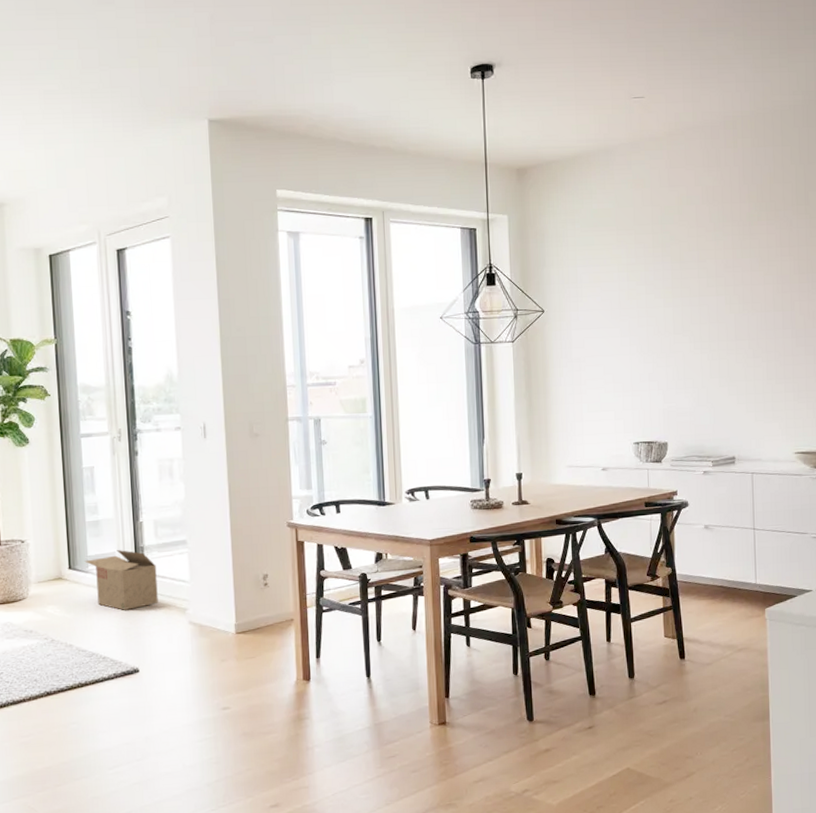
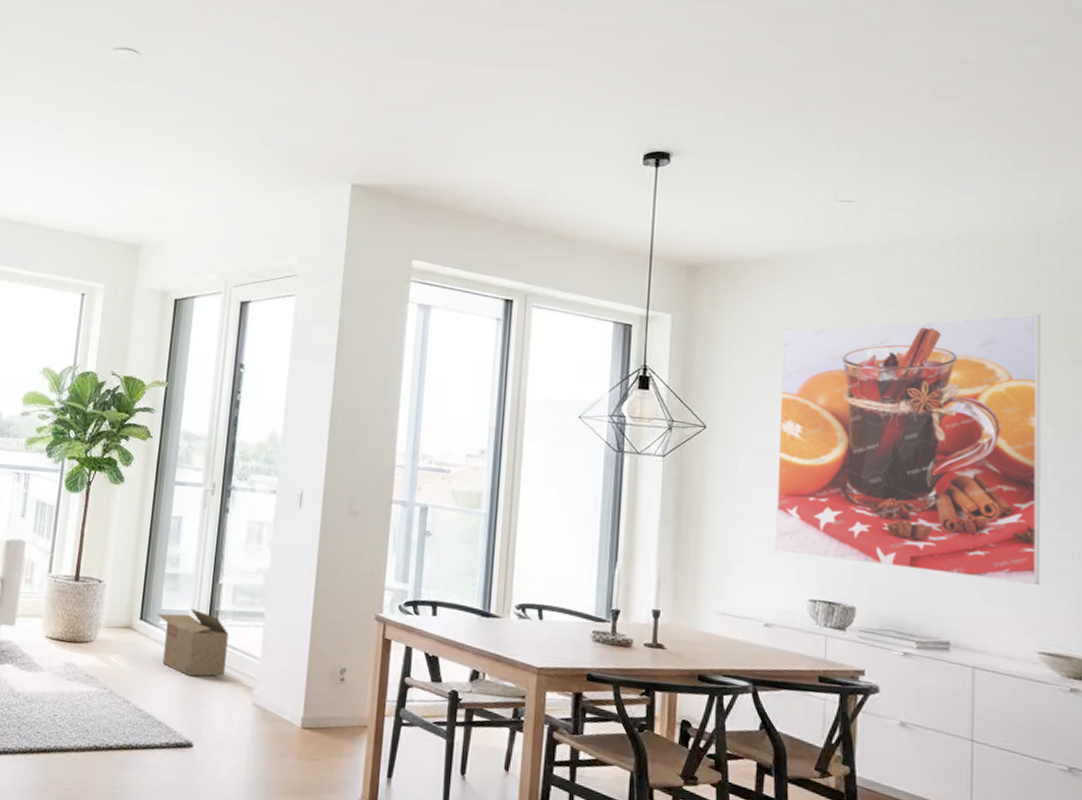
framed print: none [597,181,794,407] -> present [775,313,1041,586]

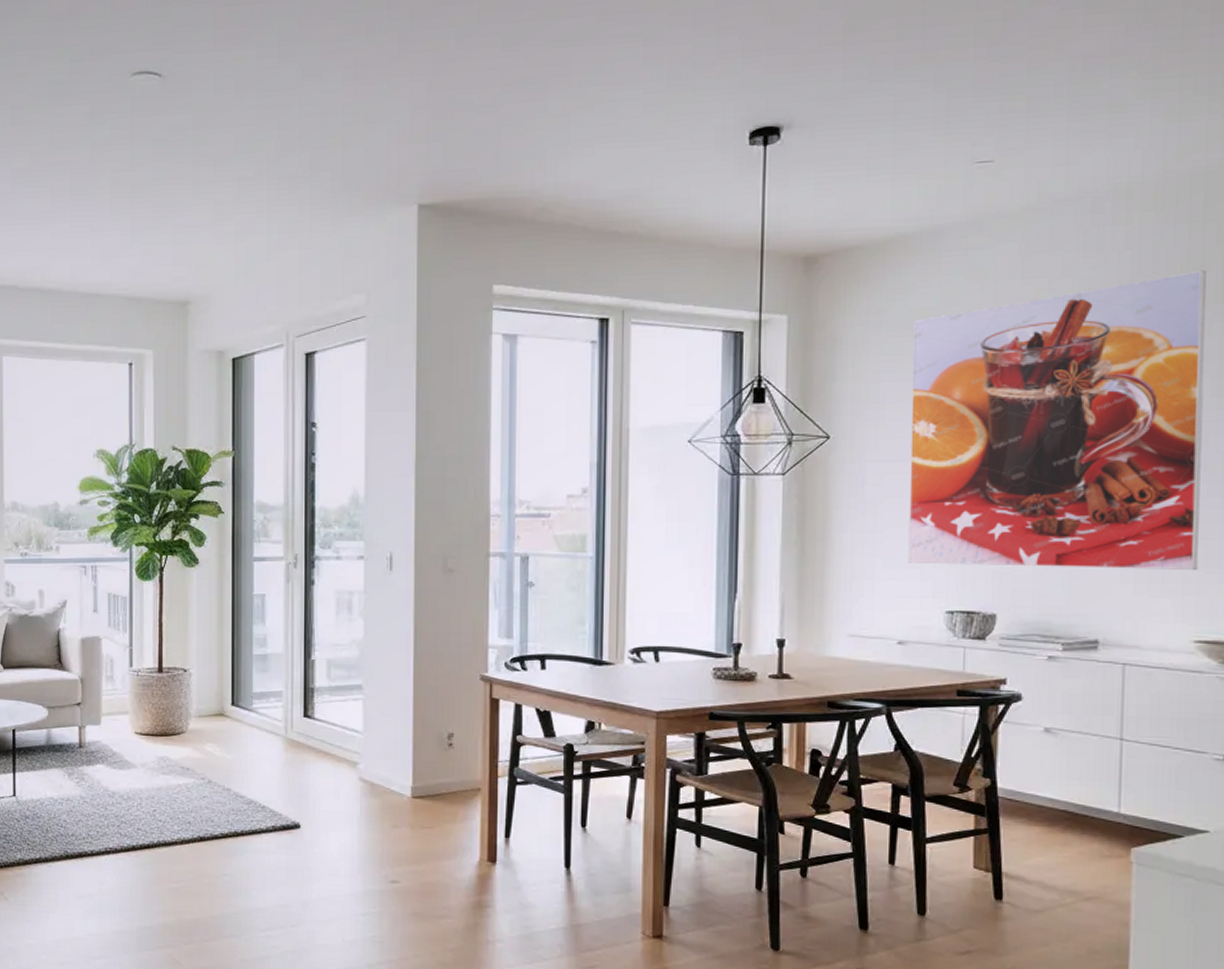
cardboard box: present [157,608,229,677] -> none [249,688,327,757]

